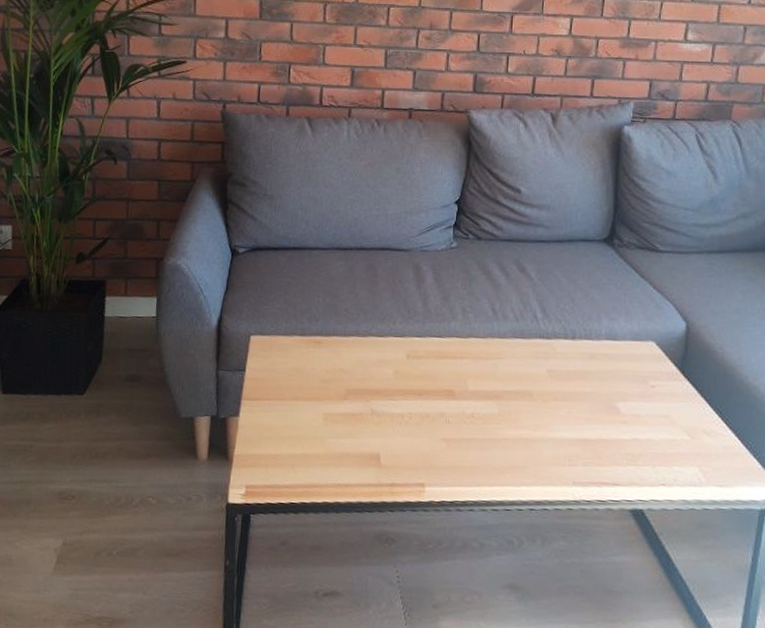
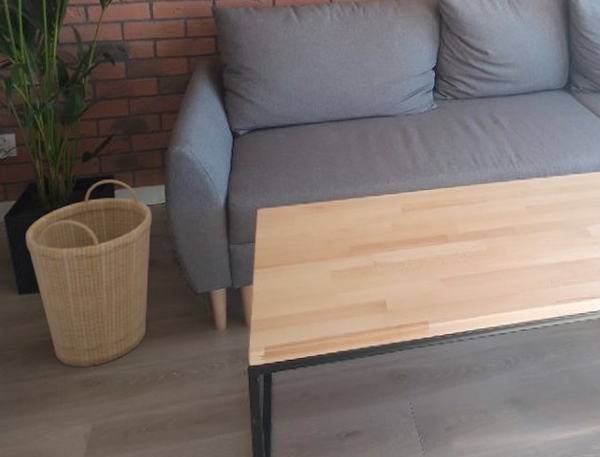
basket: none [13,284,142,479] -> present [25,179,152,367]

